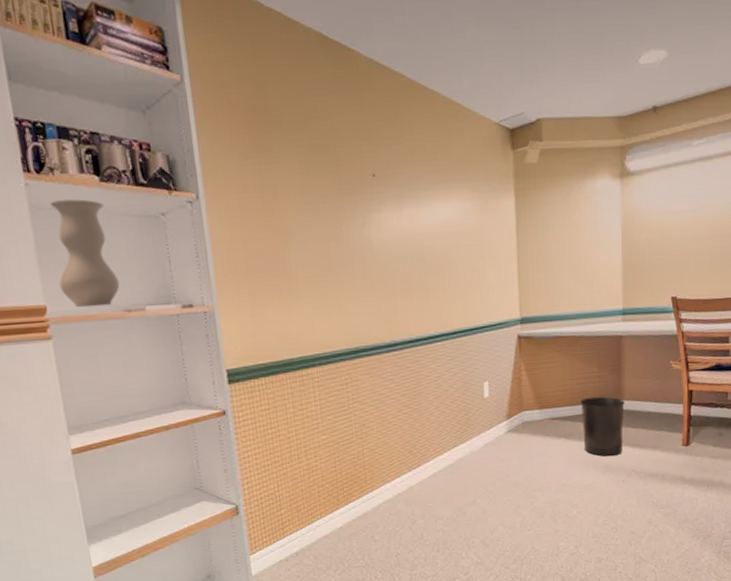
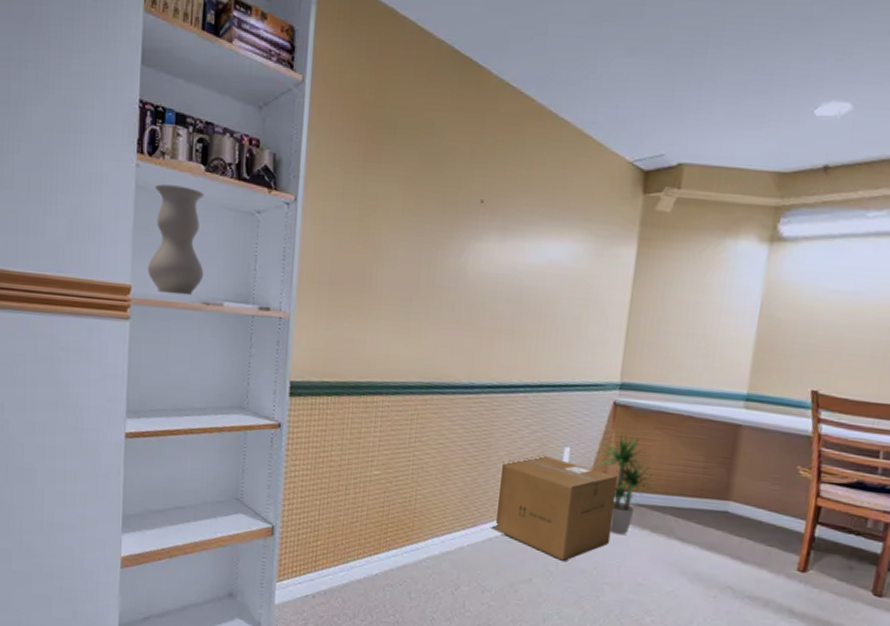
box: none [432,392,534,479] -> present [490,455,618,561]
potted plant: none [510,360,565,447] -> present [593,433,657,534]
waste bin: present [580,396,625,456] -> none [671,489,732,564]

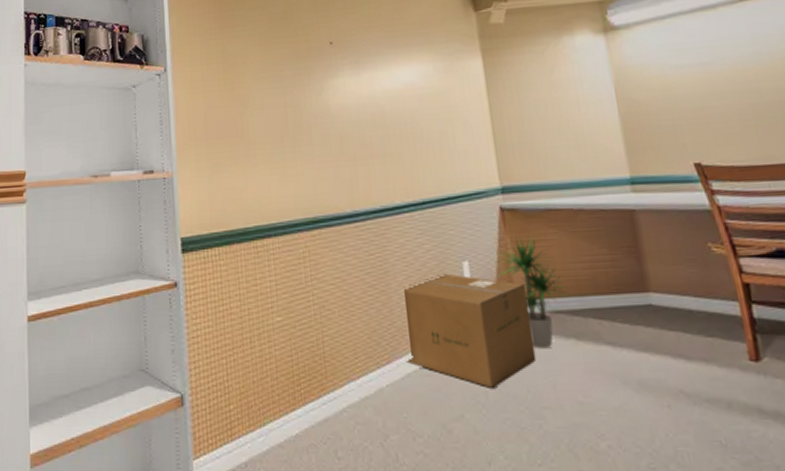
vase: present [147,184,204,296] -> none [39,76,90,174]

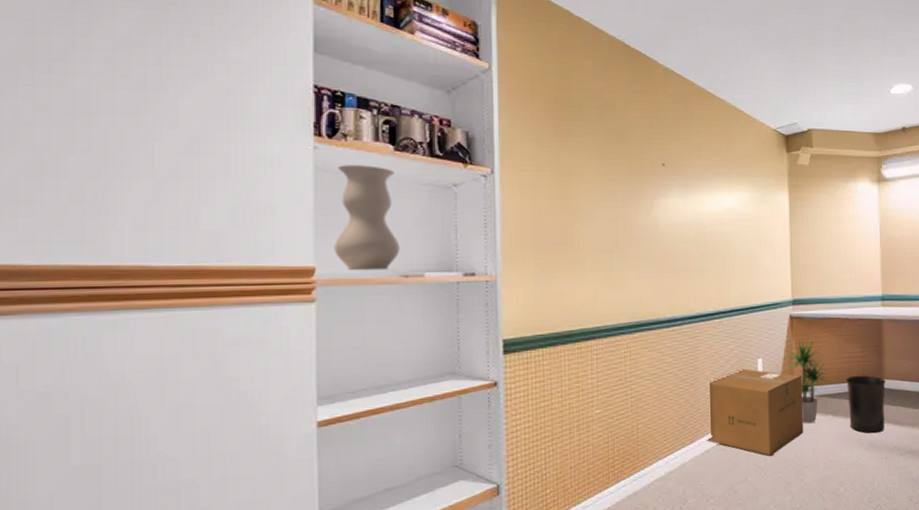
vase: none [39,76,90,174] -> present [334,165,400,271]
waste bin: none [590,285,660,368] -> present [846,375,885,433]

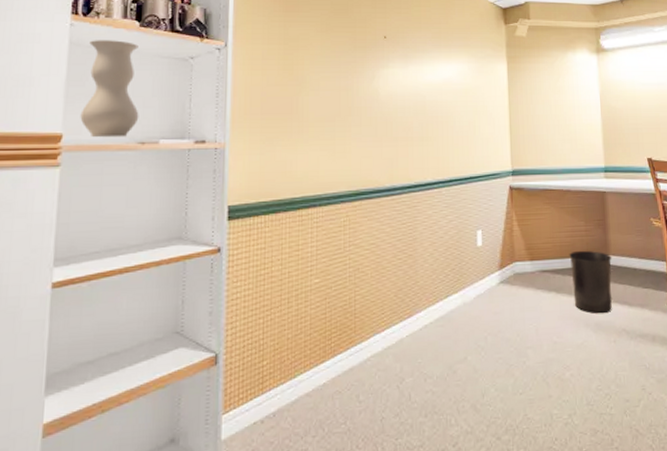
box: present [706,368,804,456] -> none [424,240,526,334]
potted plant: present [782,339,832,423] -> none [502,211,554,300]

